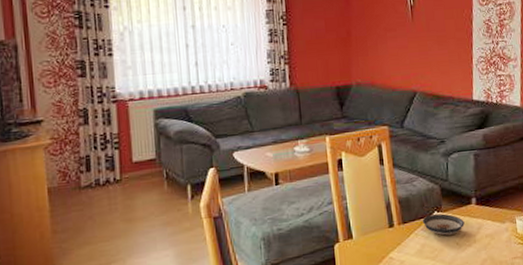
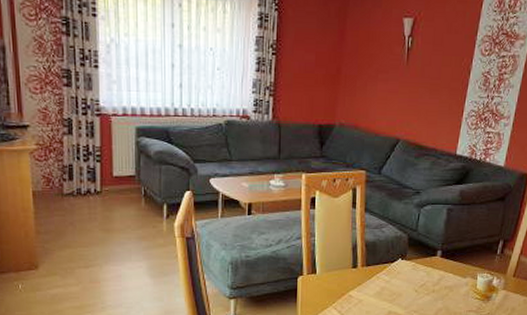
saucer: present [422,213,465,236] -> none [385,261,426,282]

